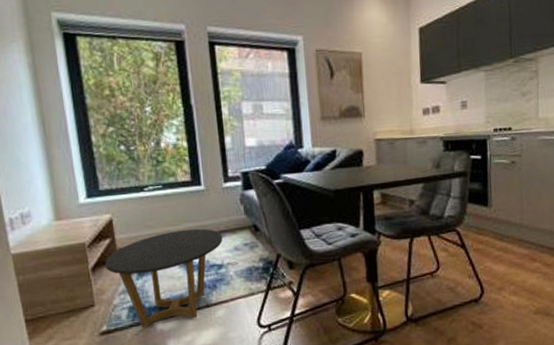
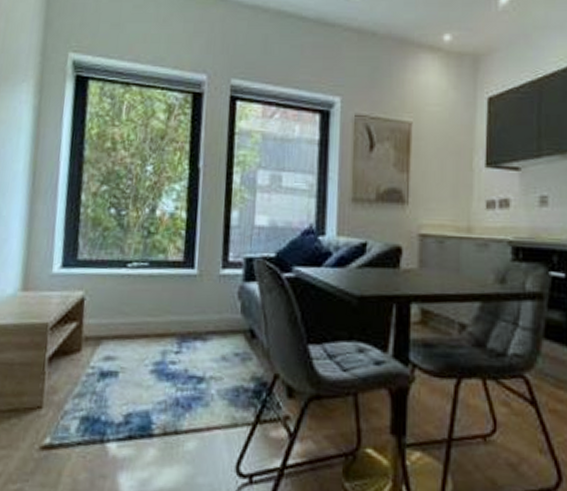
side table: present [105,228,223,328] -> none [64,323,210,450]

